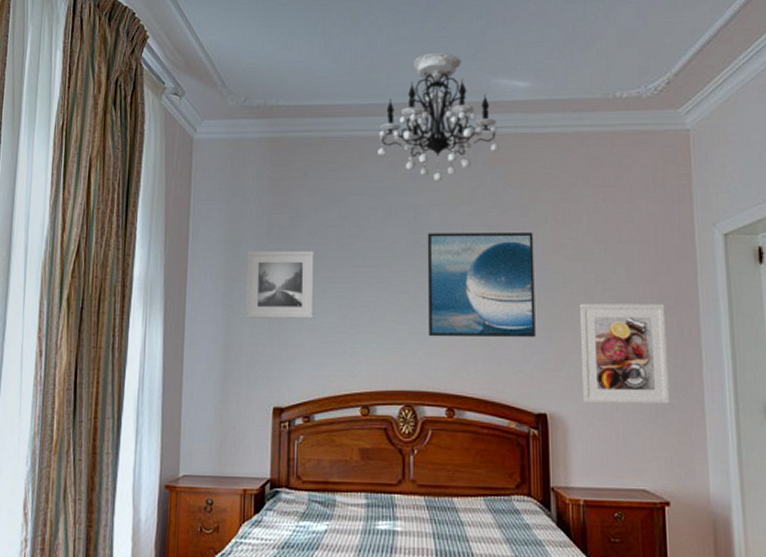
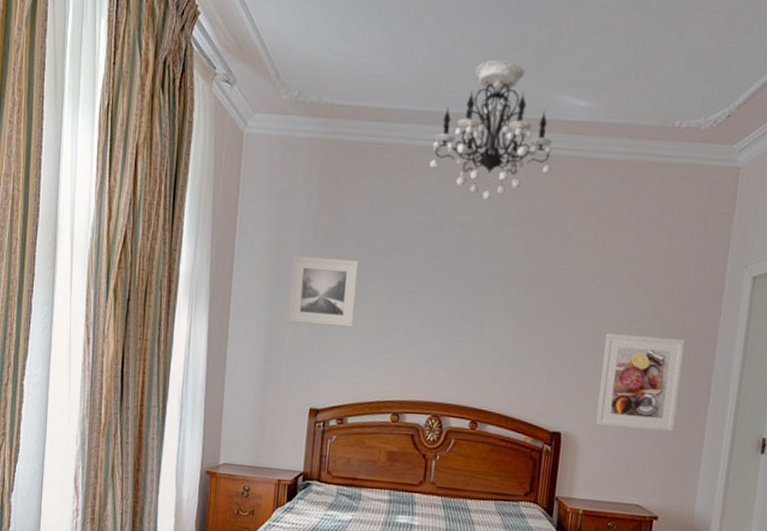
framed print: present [427,233,536,338] -> none [460,252,573,361]

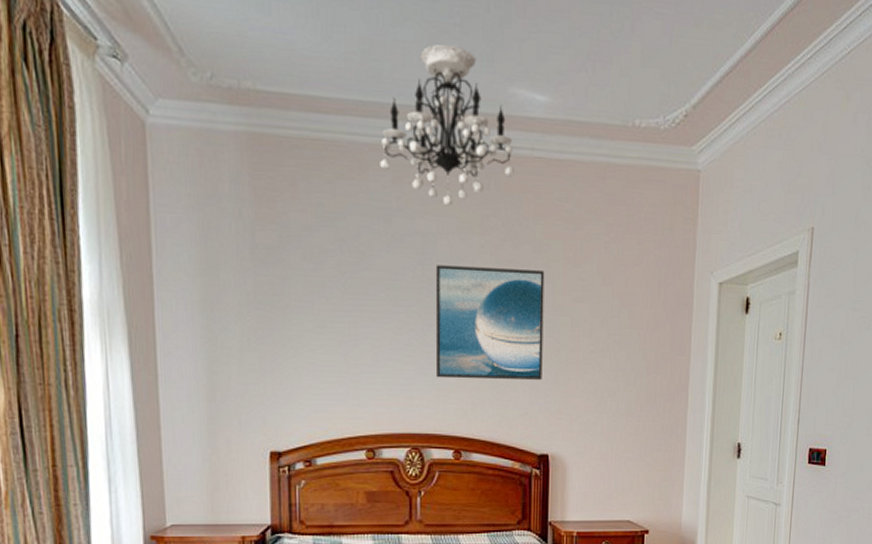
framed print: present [288,256,359,327] -> none [229,275,312,356]
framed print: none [460,252,573,361] -> present [435,265,545,380]
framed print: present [596,333,685,432] -> none [582,347,661,445]

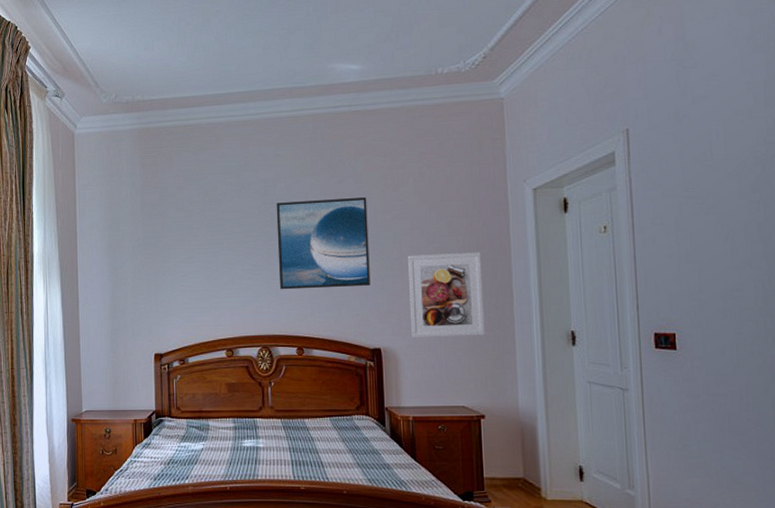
chandelier: present [380,44,514,205] -> none [231,43,336,157]
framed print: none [582,347,661,445] -> present [407,252,485,338]

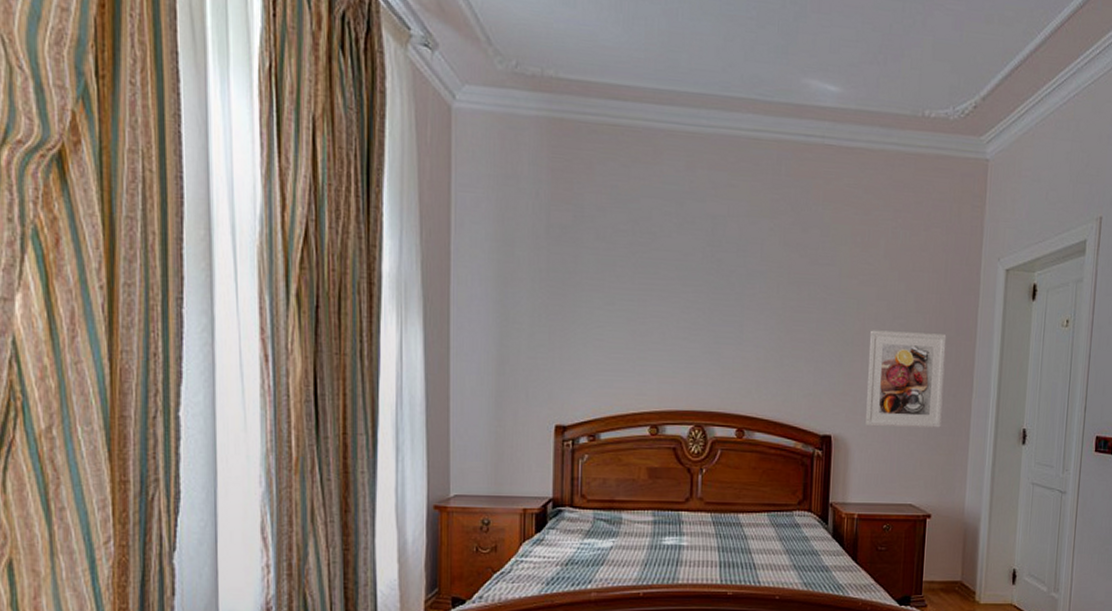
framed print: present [276,197,371,290] -> none [721,246,832,361]

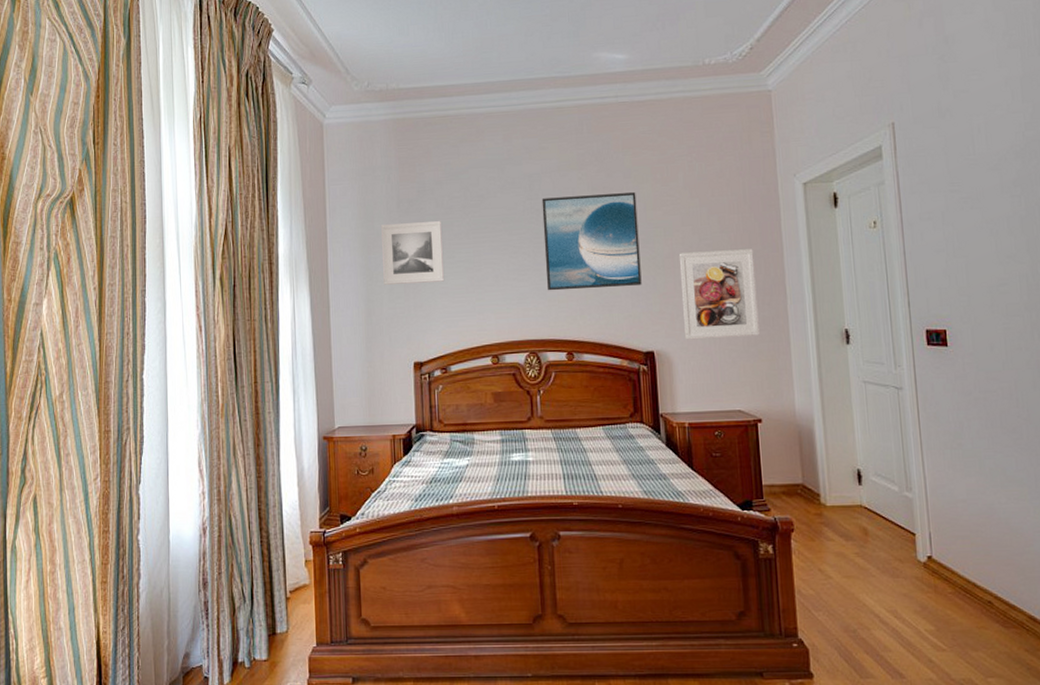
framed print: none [523,252,602,332] -> present [381,221,445,285]
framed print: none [721,246,832,361] -> present [541,192,642,291]

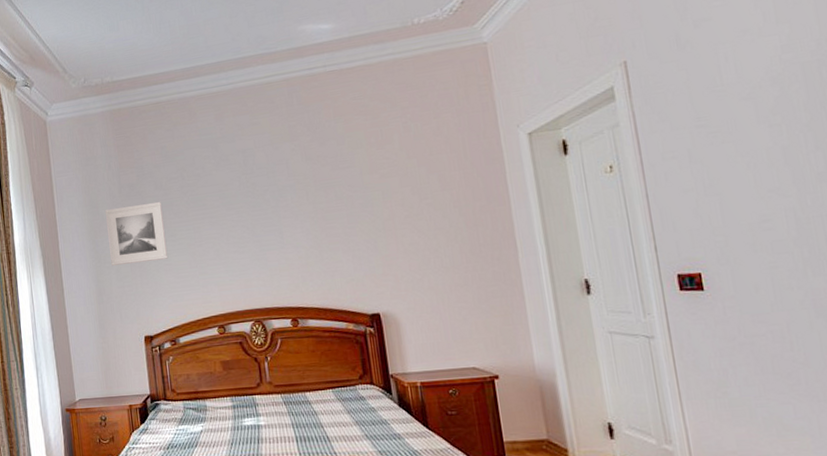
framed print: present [541,192,642,291] -> none [256,158,363,261]
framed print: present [678,249,760,340] -> none [399,204,491,300]

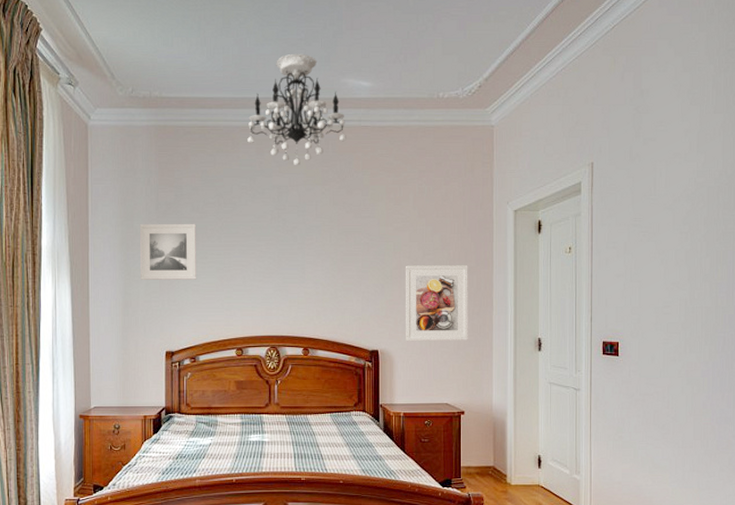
chandelier: none [203,9,312,125] -> present [247,53,346,165]
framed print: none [399,204,491,300] -> present [405,265,468,342]

